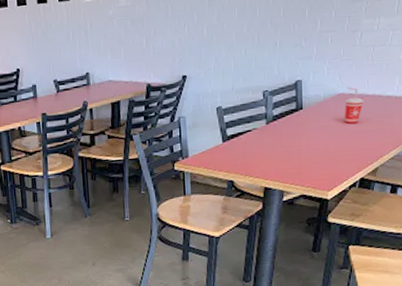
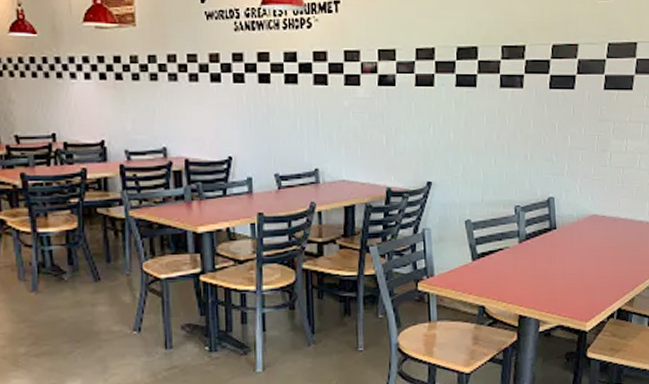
beverage cup: present [344,87,365,124] -> none [598,208,618,248]

